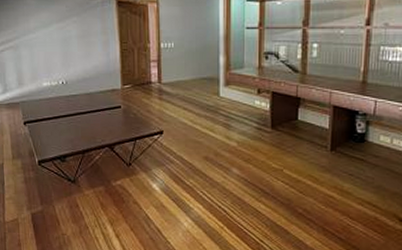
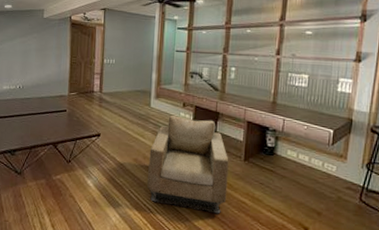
armchair: none [221,103,313,211] -> present [147,114,229,214]

